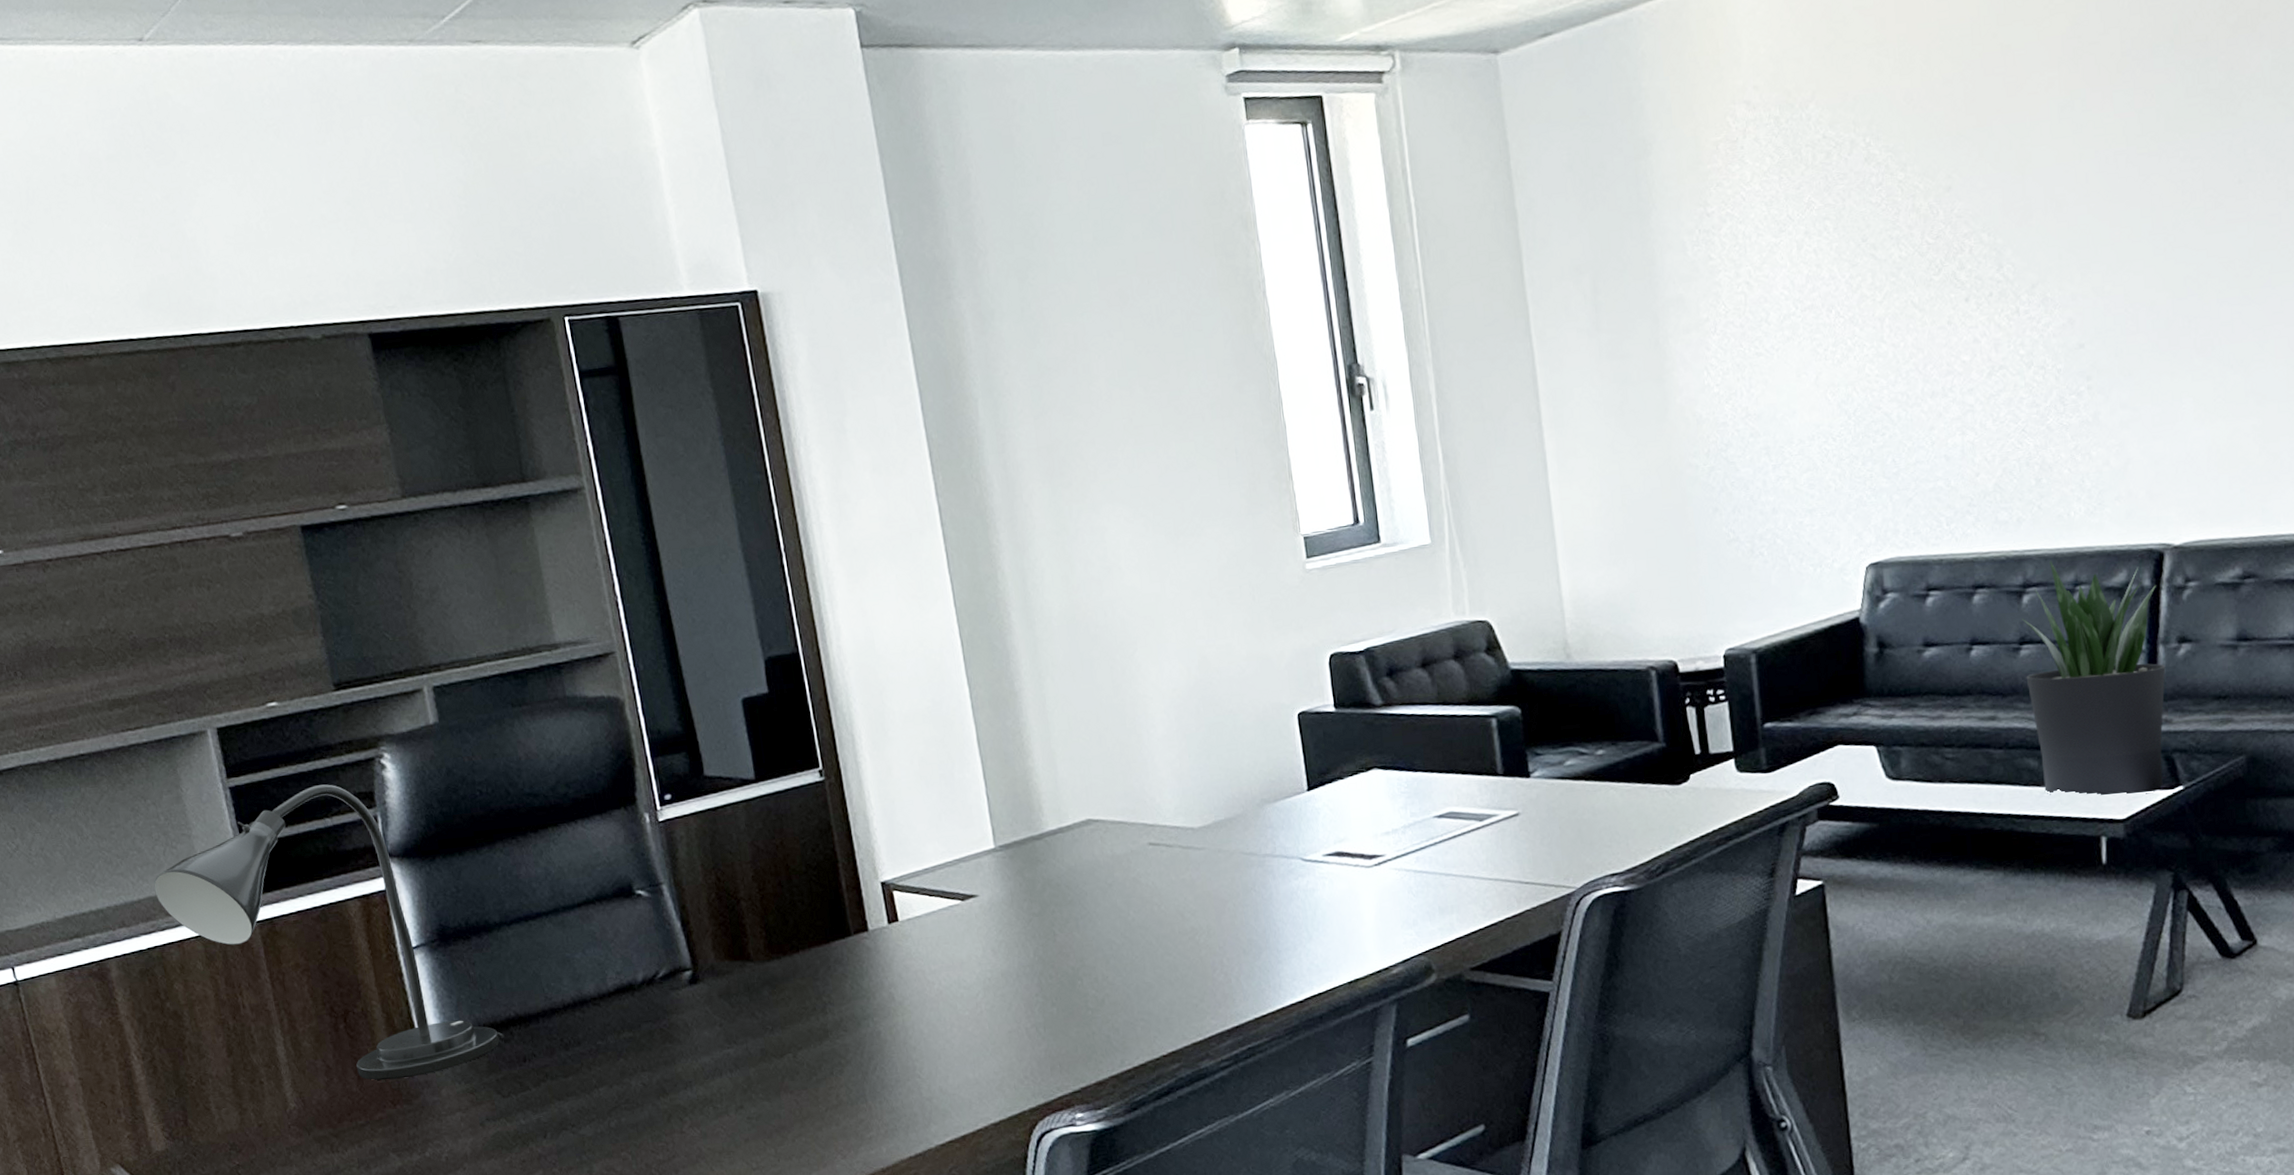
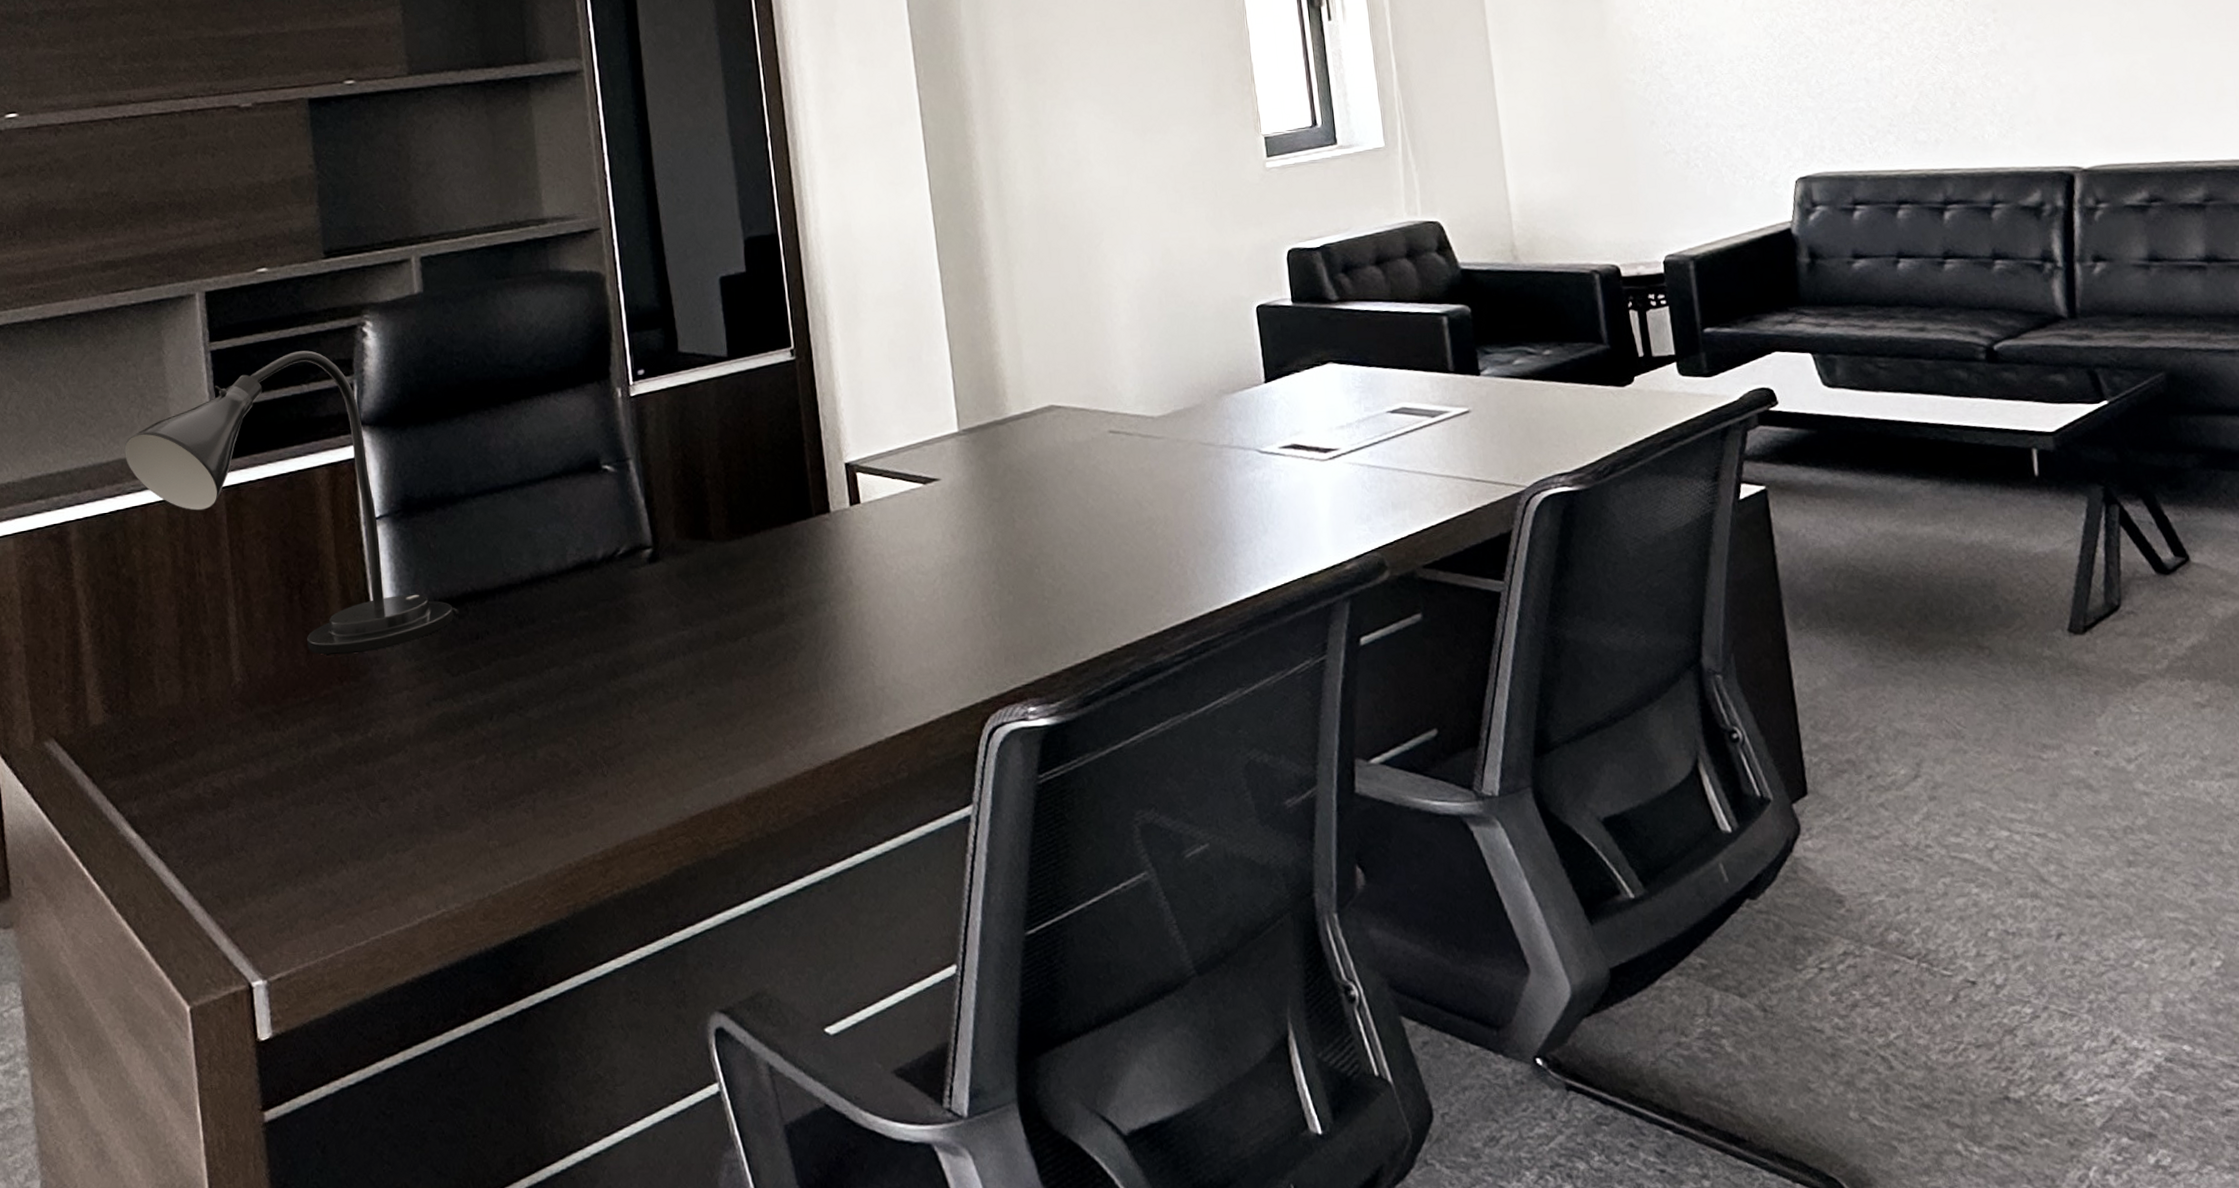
planter: present [2022,561,2166,795] -> none [1945,180,2088,408]

